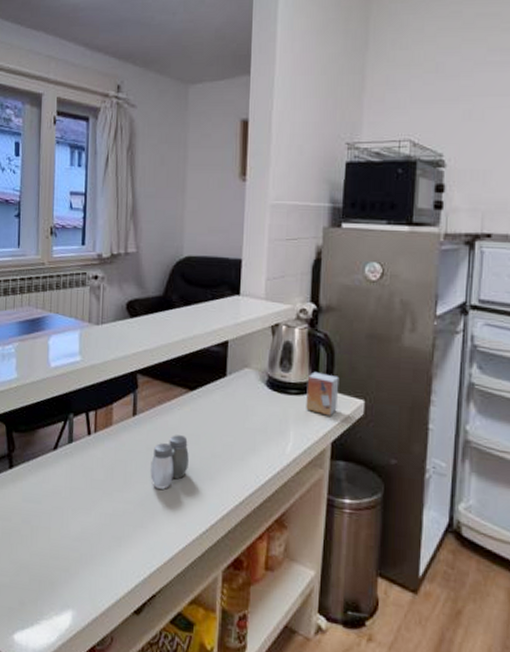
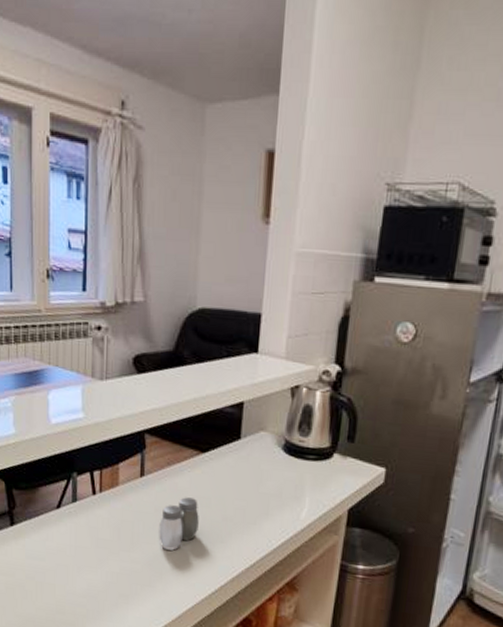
small box: present [306,371,339,416] -> none [324,437,361,483]

